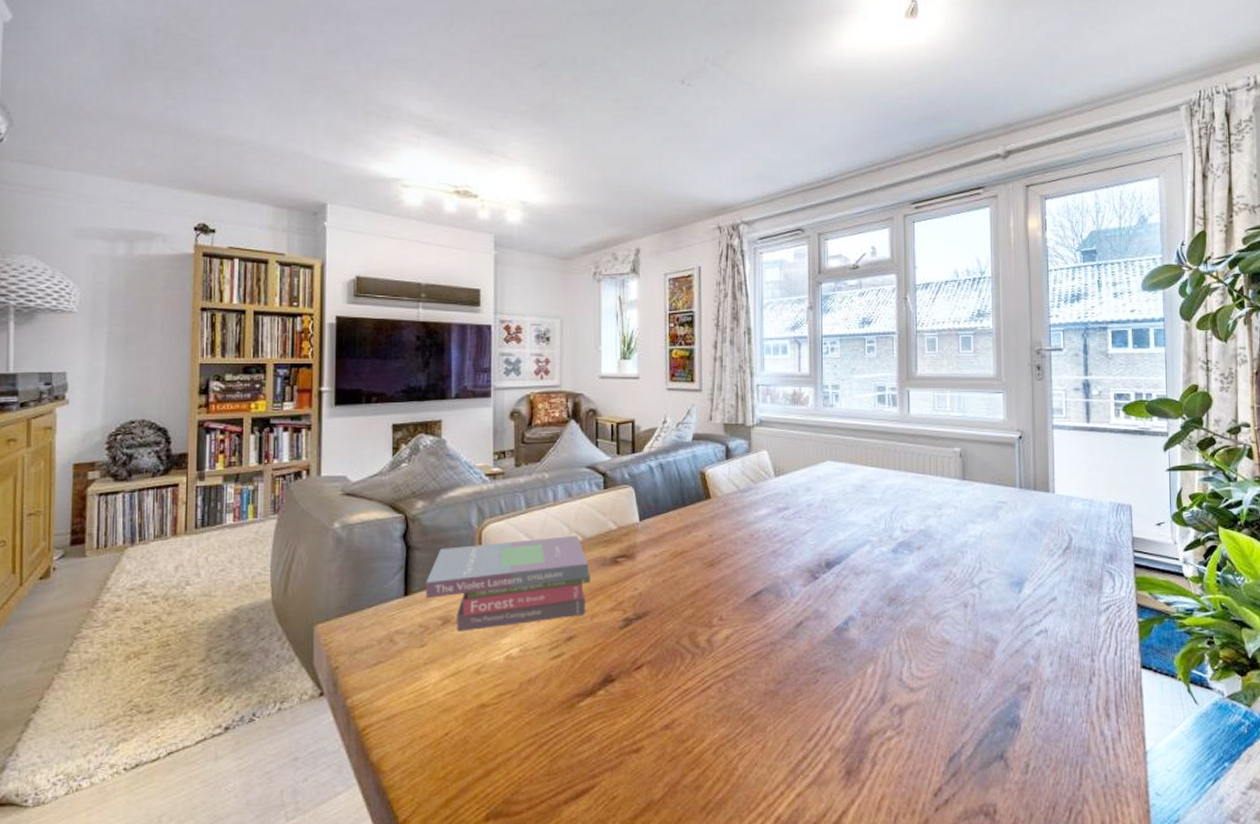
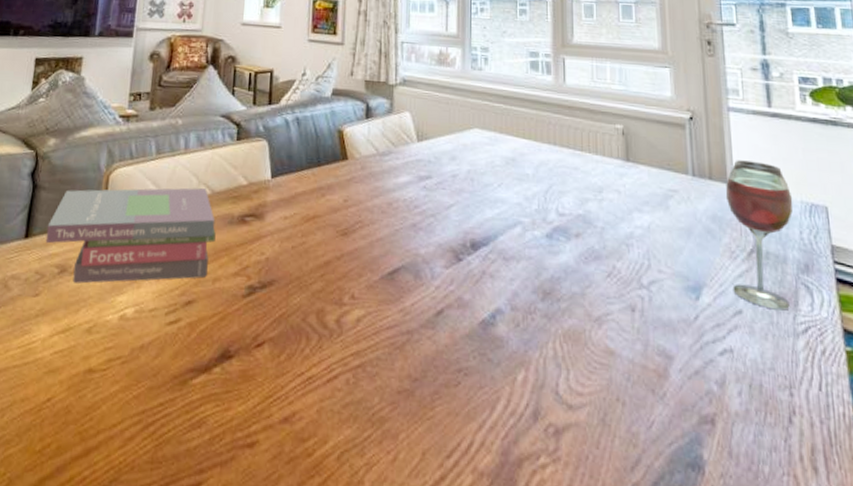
wineglass: none [1047,471,1103,594] -> present [725,160,793,311]

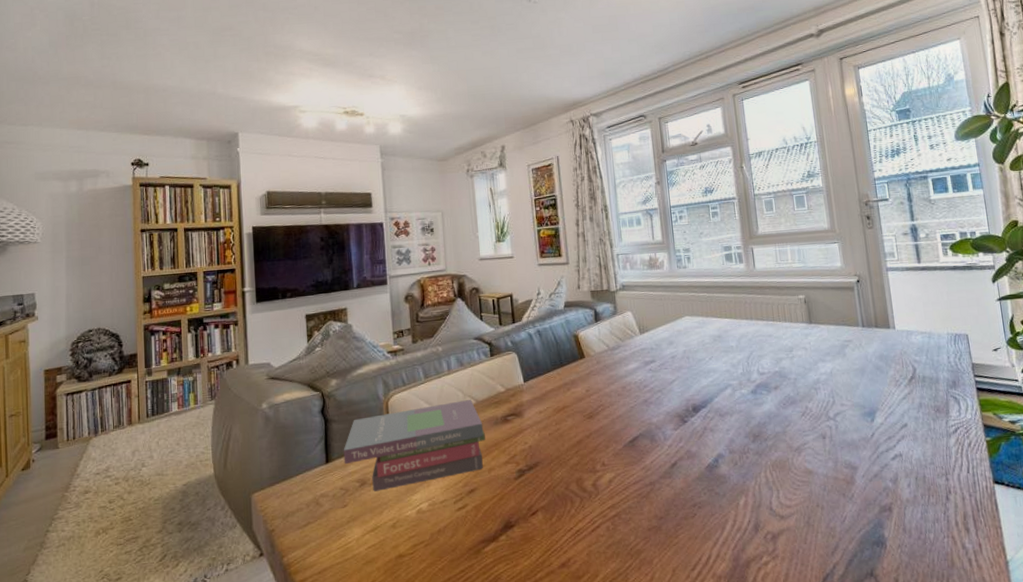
wineglass: present [725,160,793,311] -> none [889,307,943,419]

